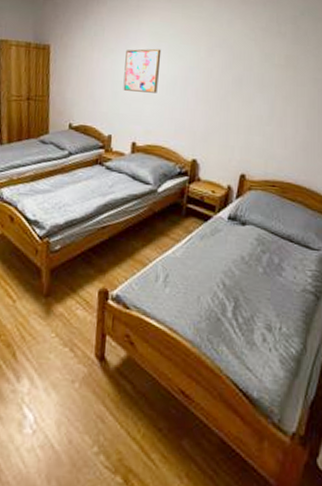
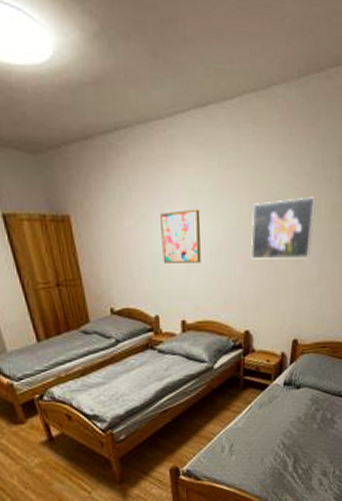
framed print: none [204,47,270,99] -> present [250,197,316,259]

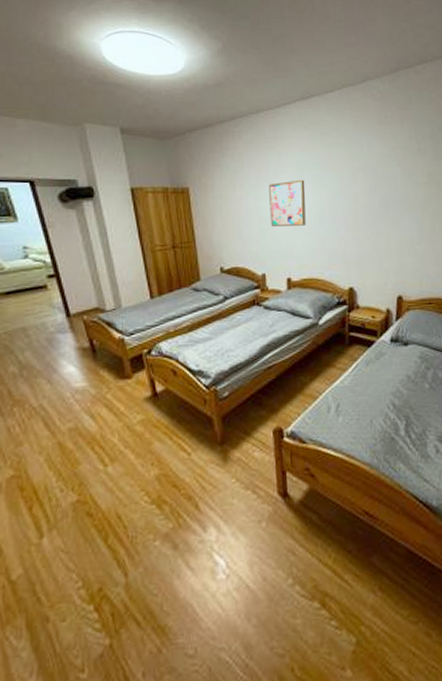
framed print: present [250,197,316,259] -> none [352,166,413,222]

